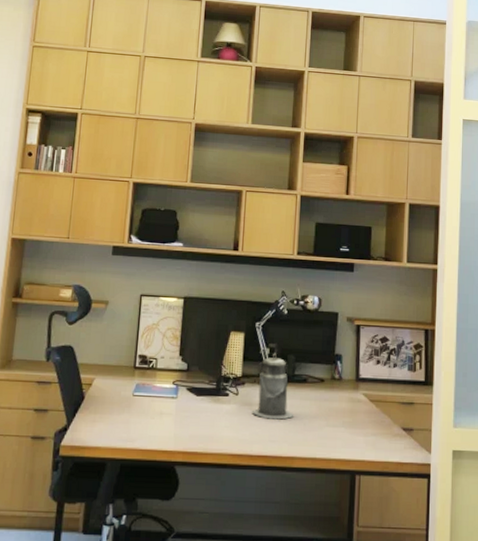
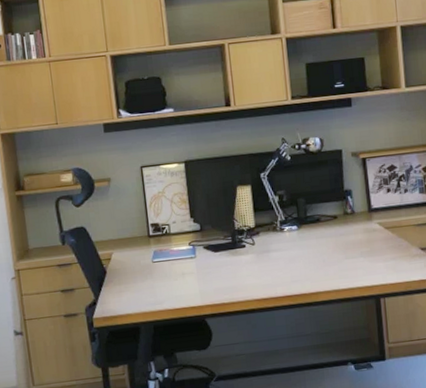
canister: present [251,353,294,420] -> none [270,199,312,262]

